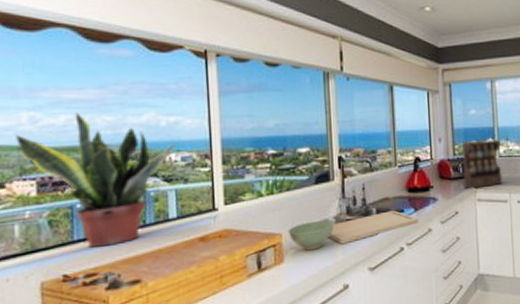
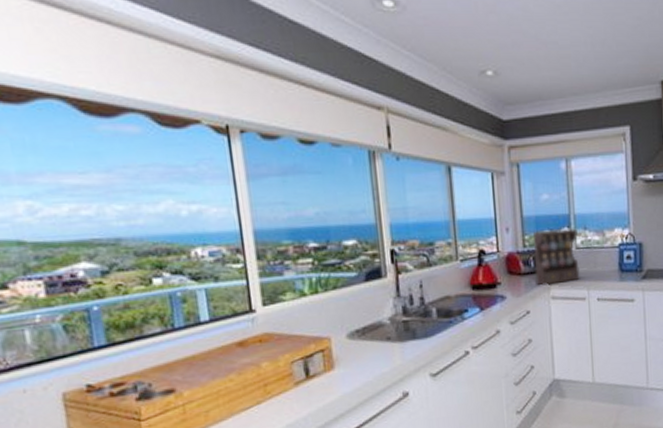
potted plant: present [16,112,177,248] -> none [13,201,203,355]
bowl: present [287,220,335,251] -> none [336,322,390,356]
cutting board: present [329,210,419,245] -> none [384,310,486,349]

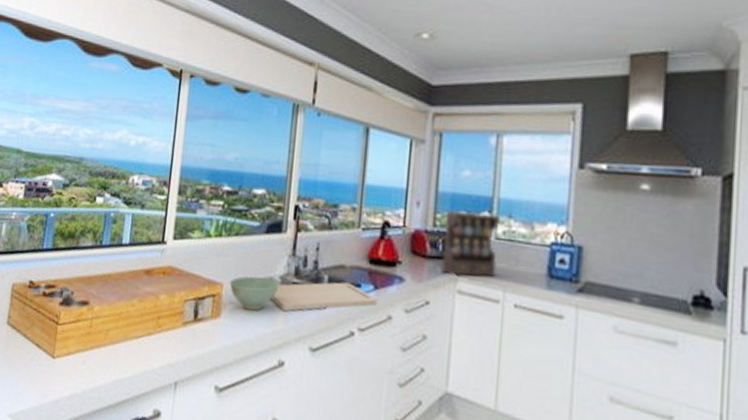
bowl: none [336,322,390,356] -> present [229,276,280,311]
cutting board: none [384,310,486,349] -> present [272,282,378,312]

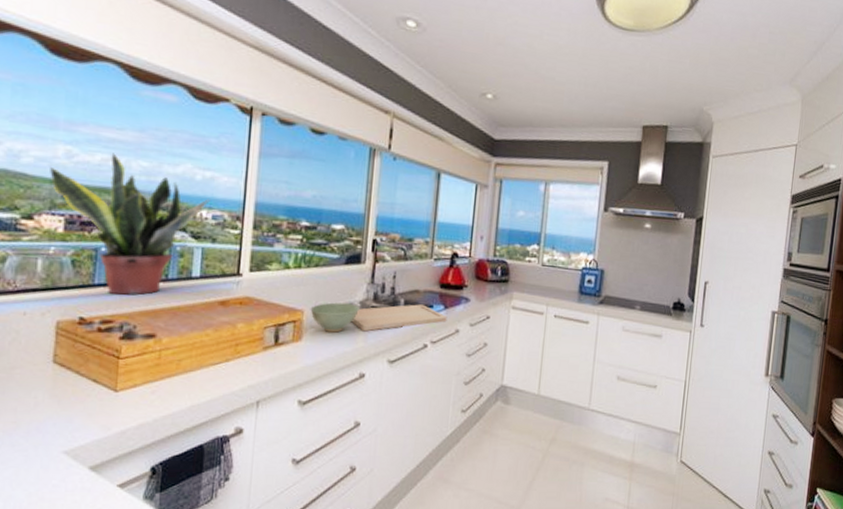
potted plant: none [17,123,141,261] -> present [50,153,210,295]
spice rack: present [441,210,501,278] -> none [500,243,547,296]

